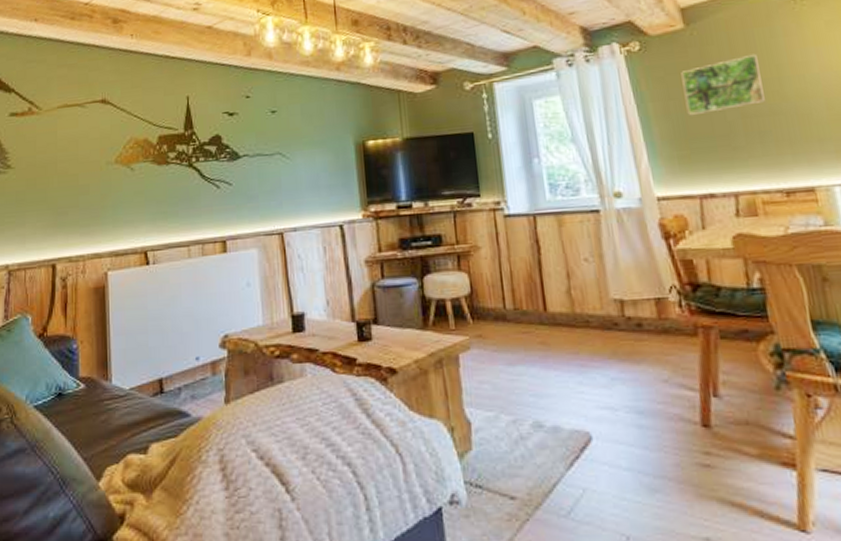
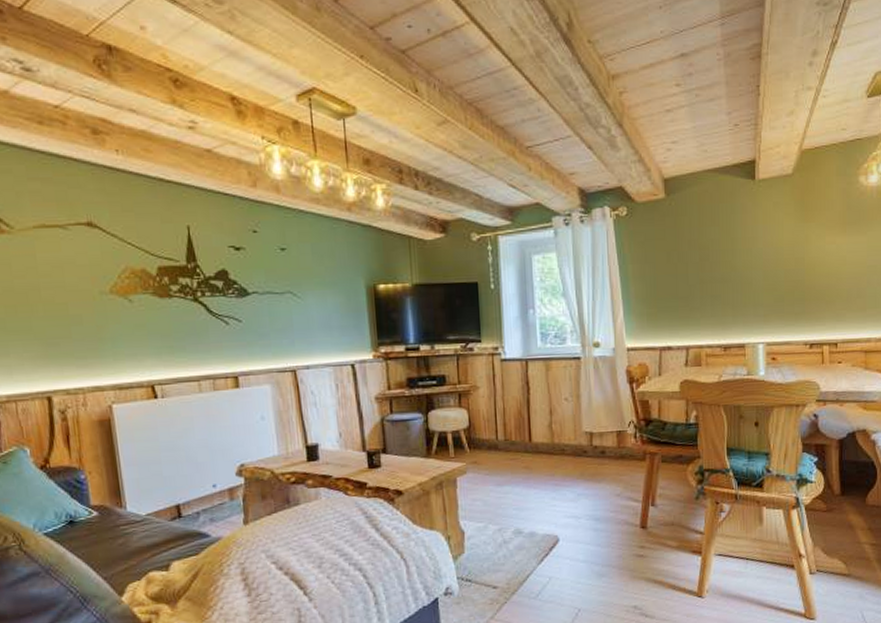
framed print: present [681,55,765,116] -> none [658,228,719,279]

